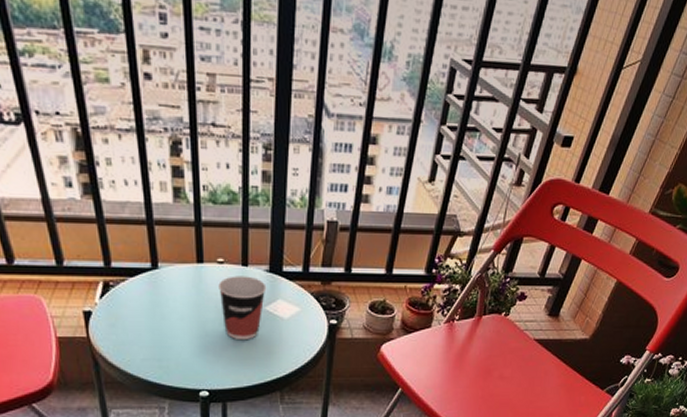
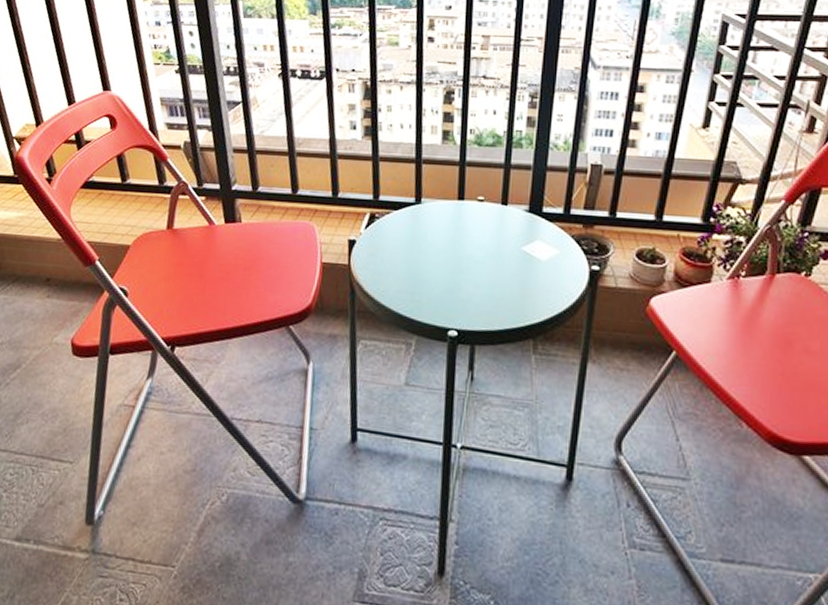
cup: present [218,276,267,341] -> none [477,214,525,280]

